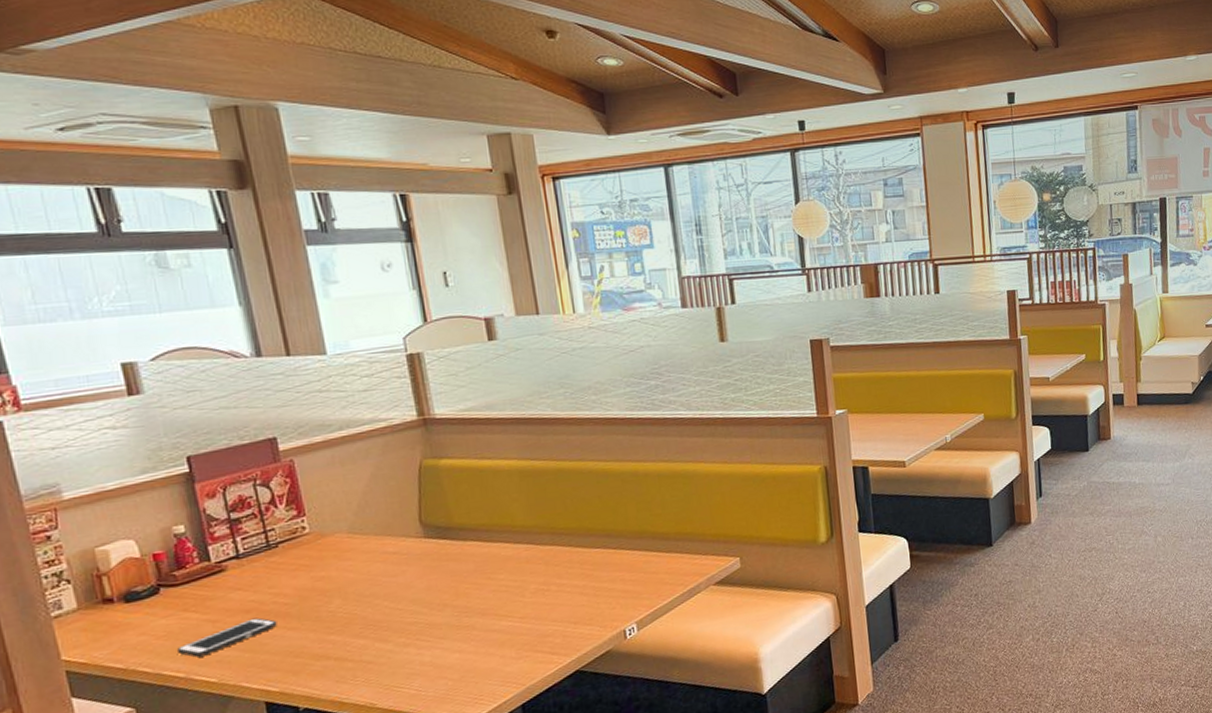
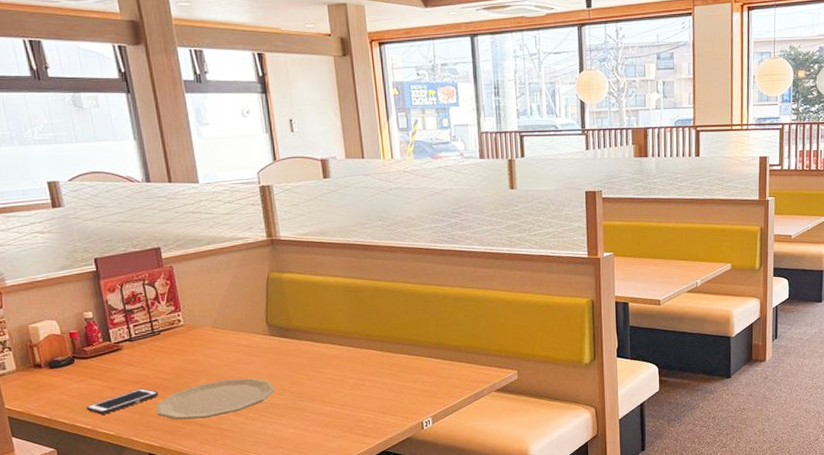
plate: none [275,593,433,656] -> present [157,378,275,420]

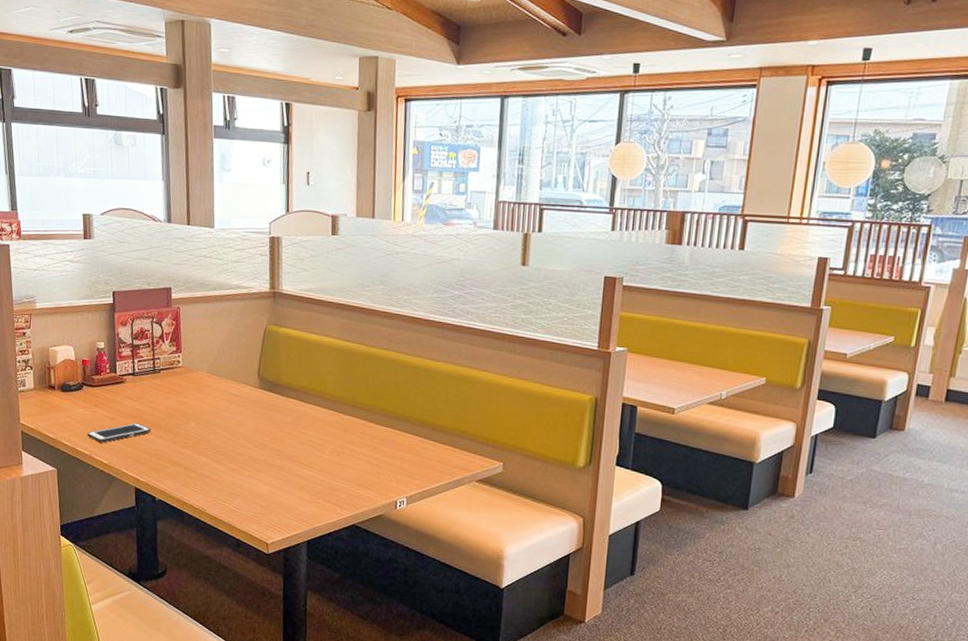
plate: present [157,378,275,420] -> none [148,426,257,463]

